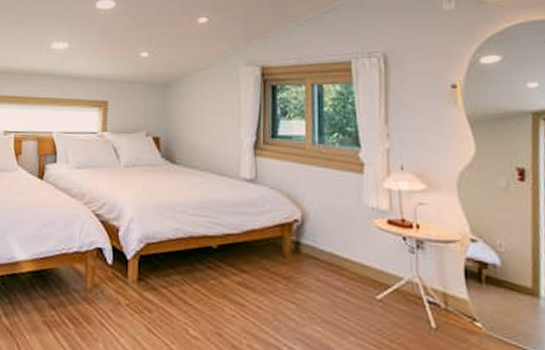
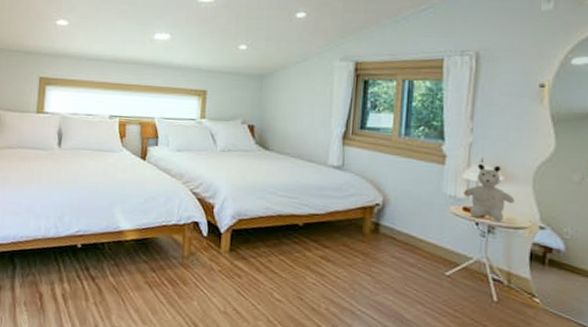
stuffed animal: none [386,171,441,235] -> present [463,164,515,222]

